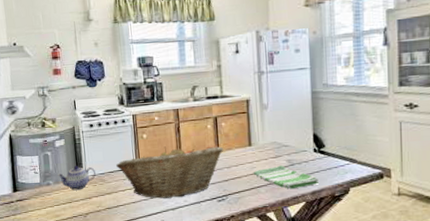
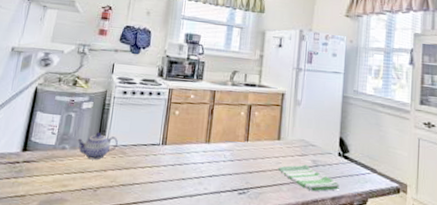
fruit basket: present [116,146,224,199] -> none [141,126,253,184]

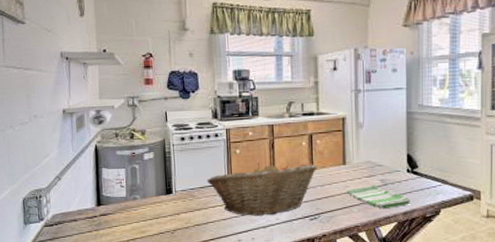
teapot: present [76,132,118,160] -> none [145,180,185,206]
fruit basket: none [141,126,253,184] -> present [207,162,318,216]

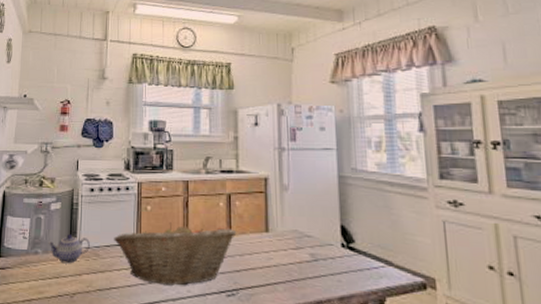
teapot: none [145,180,185,206] -> present [48,234,90,264]
dish towel: present [346,185,411,210] -> none [269,259,348,291]

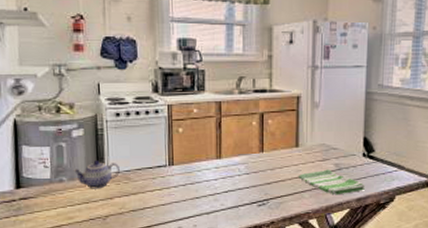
fruit basket: present [114,222,237,286] -> none [145,143,269,201]
dish towel: none [269,259,348,291] -> present [298,169,365,195]

